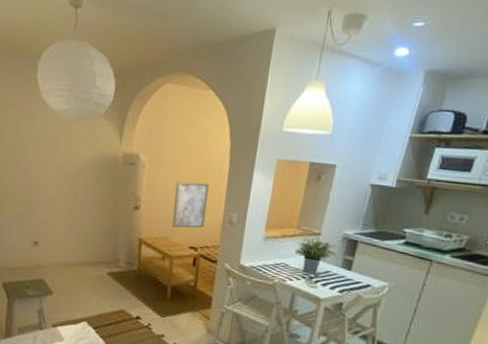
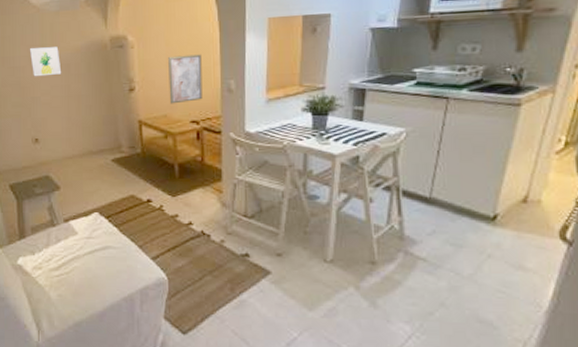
wall art: none [41,152,71,182] -> present [29,47,62,77]

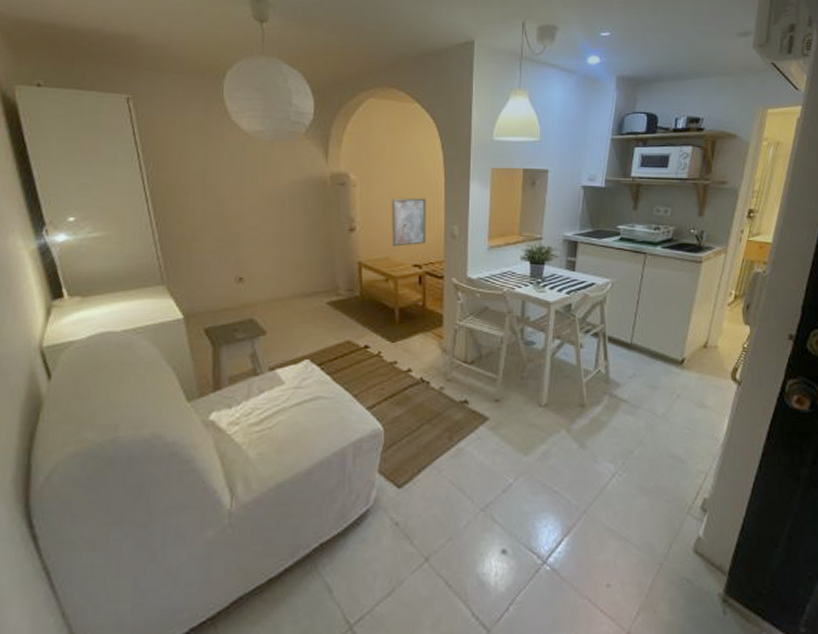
wall art: present [29,47,62,77] -> none [237,178,274,210]

